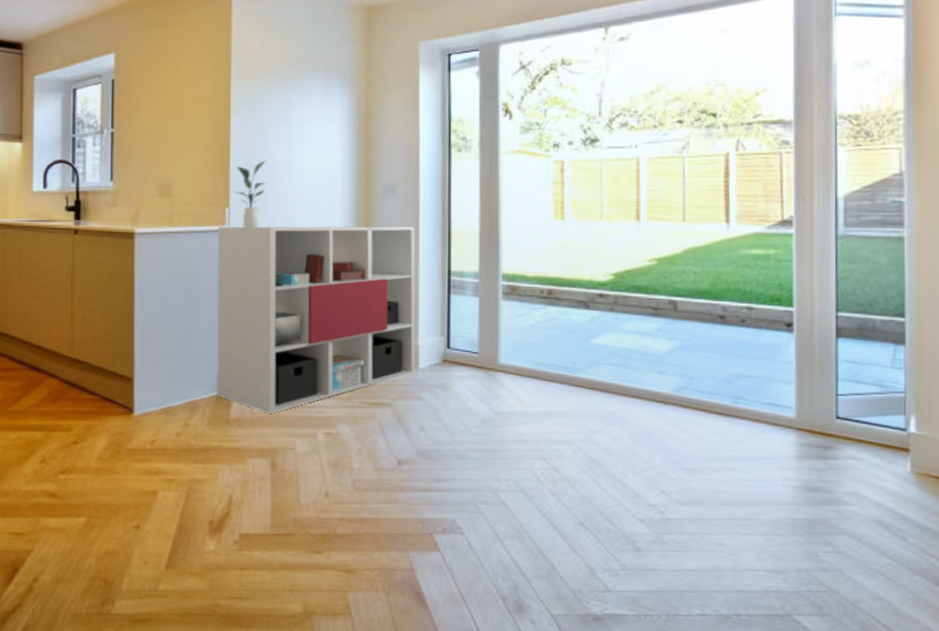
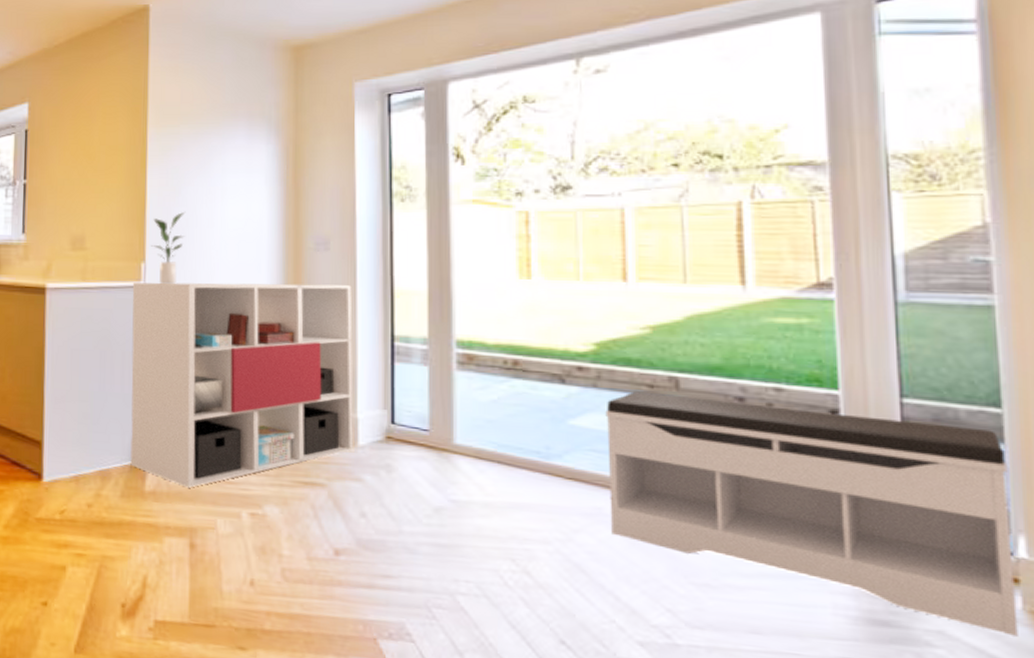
bench: none [620,313,907,492] -> present [605,391,1018,637]

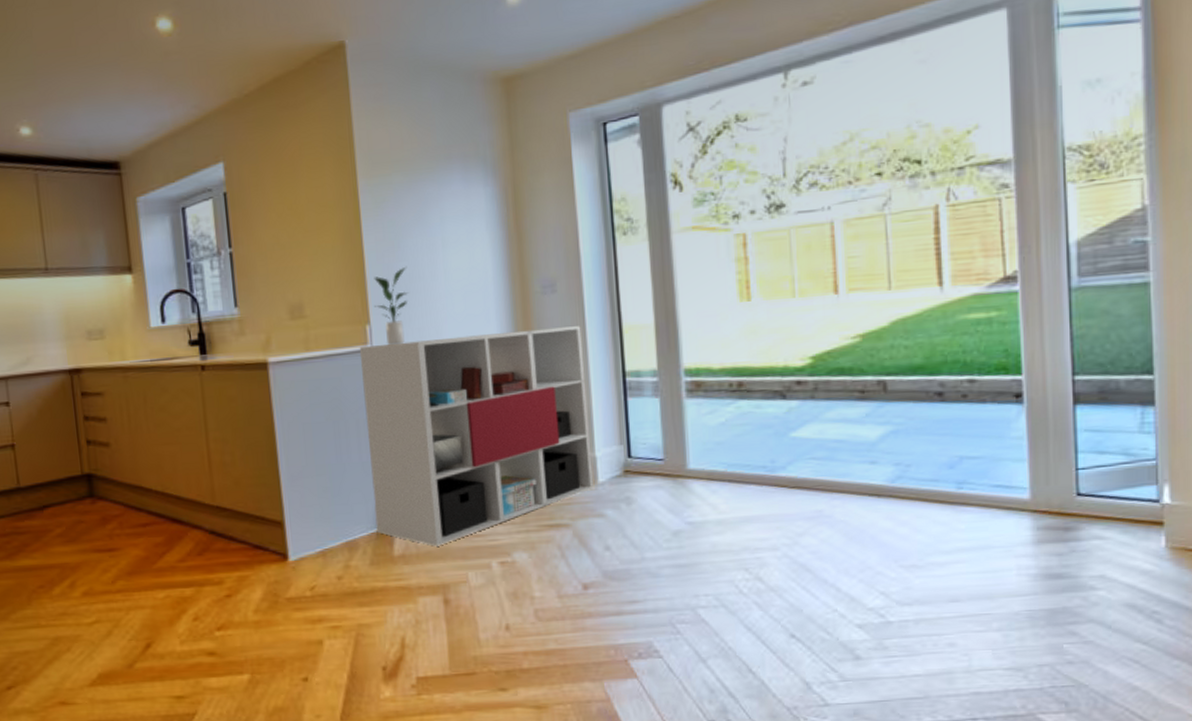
bench: present [605,391,1018,637] -> none [823,395,1162,571]

